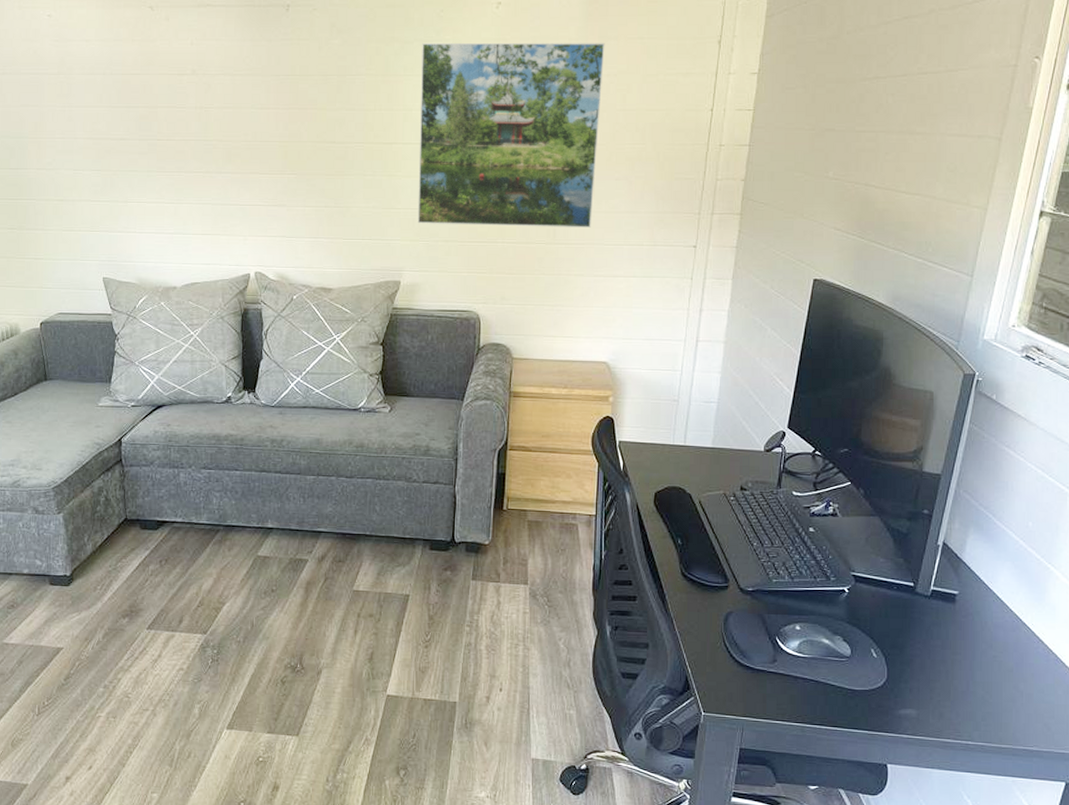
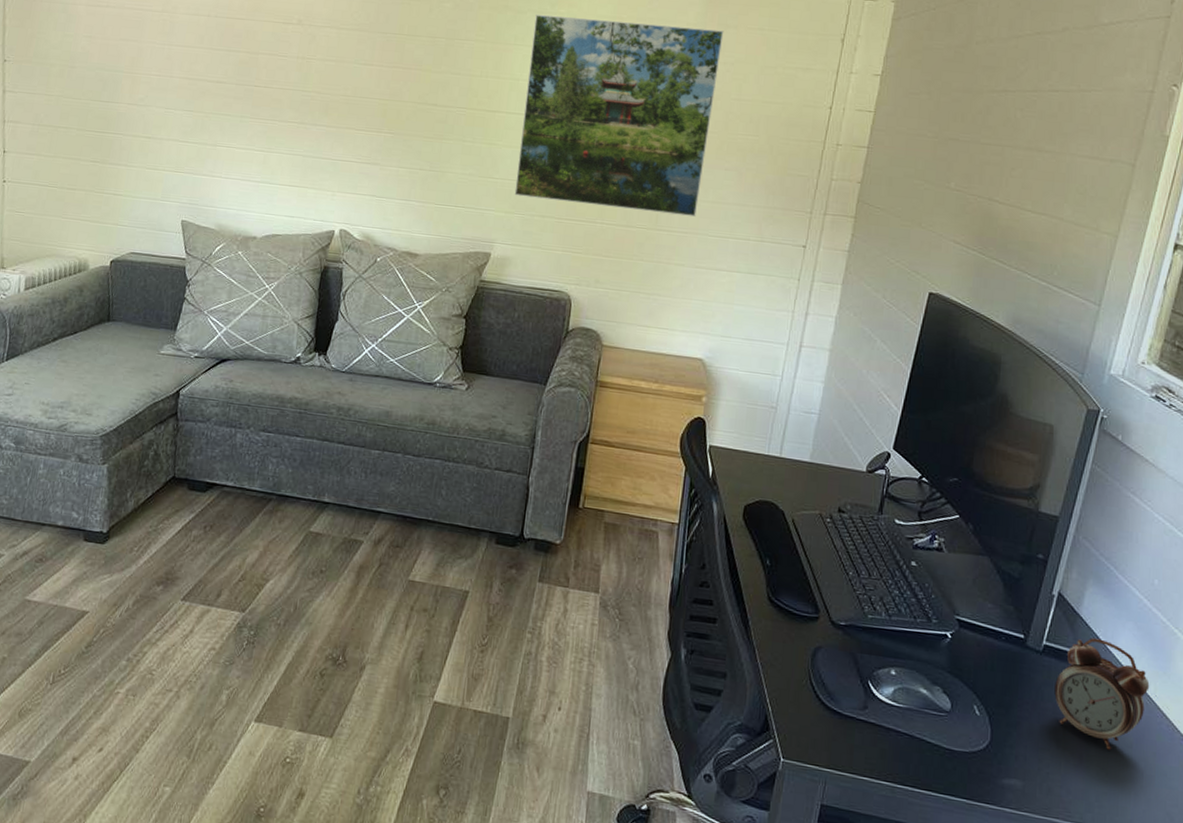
alarm clock: none [942,579,1027,675] -> present [1054,638,1150,750]

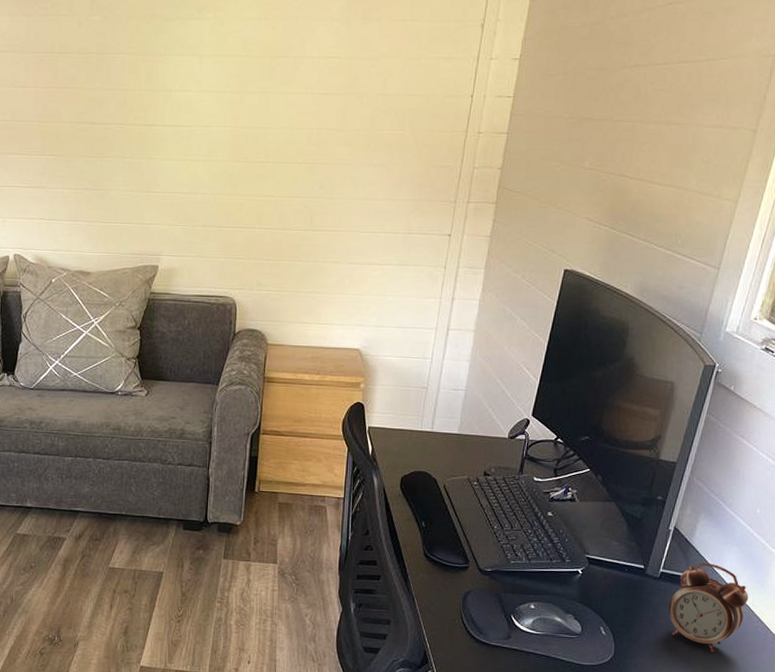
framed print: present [514,14,724,217] -> none [176,20,368,214]

